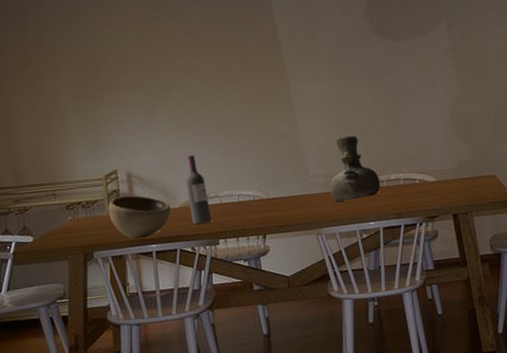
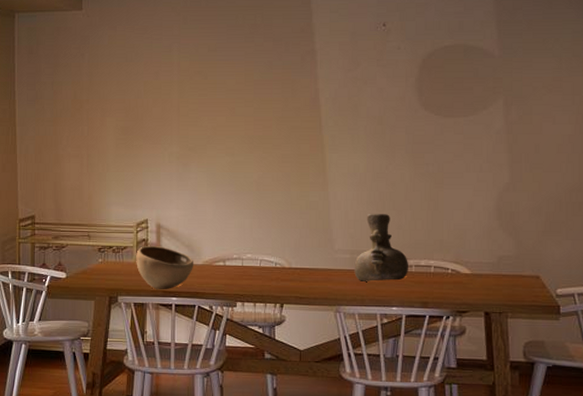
wine bottle: present [185,155,211,225] -> none [211,214,231,284]

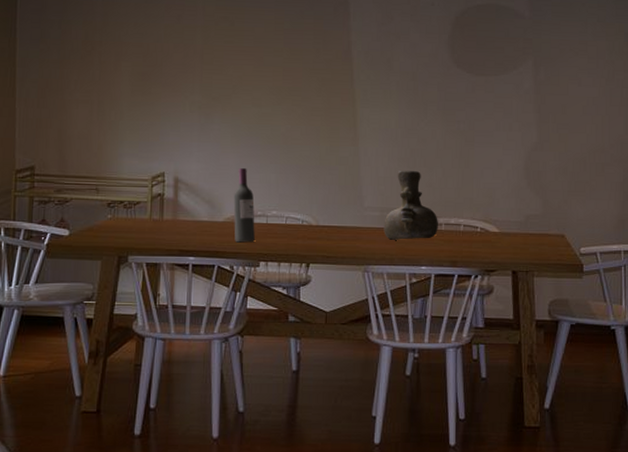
bowl: present [136,245,194,289] -> none [150,200,215,248]
wine bottle: none [211,214,231,284] -> present [233,168,255,243]

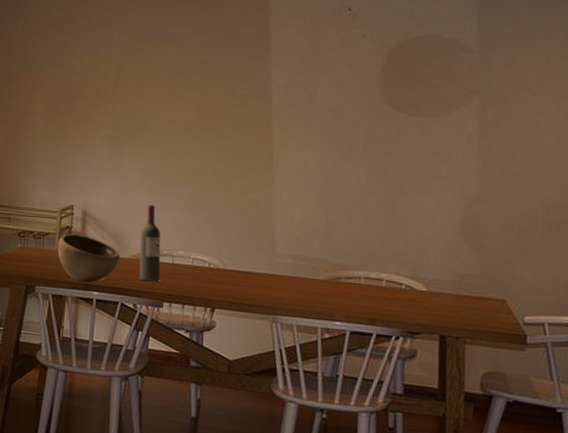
bowl: none [150,200,215,248] -> present [57,233,121,283]
vase: present [383,171,438,240] -> none [295,217,357,293]

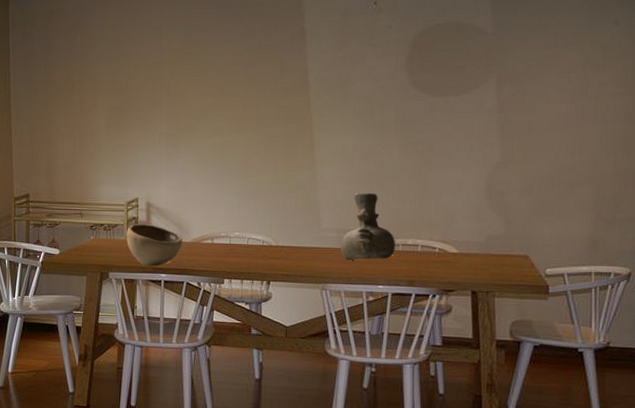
wine bottle: present [139,205,161,282] -> none [199,193,219,262]
vase: none [295,217,357,293] -> present [341,193,395,260]

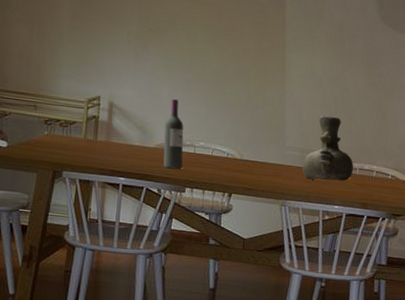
bowl: present [126,223,183,266] -> none [84,123,146,169]
wine bottle: none [199,193,219,262] -> present [163,99,184,169]

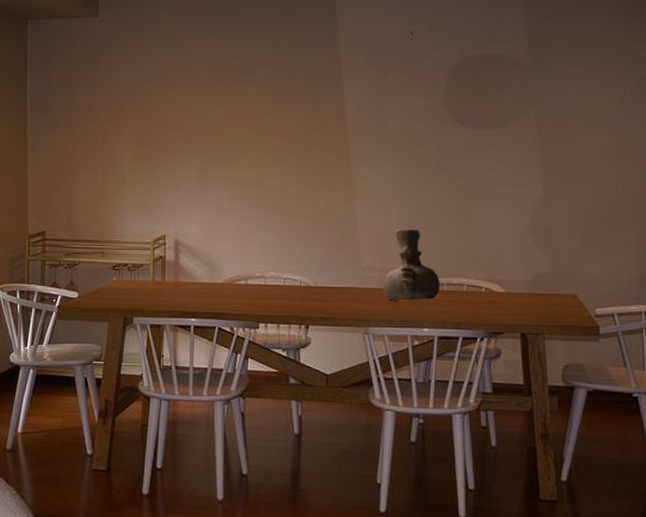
wine bottle: present [163,99,184,169] -> none [232,230,254,304]

